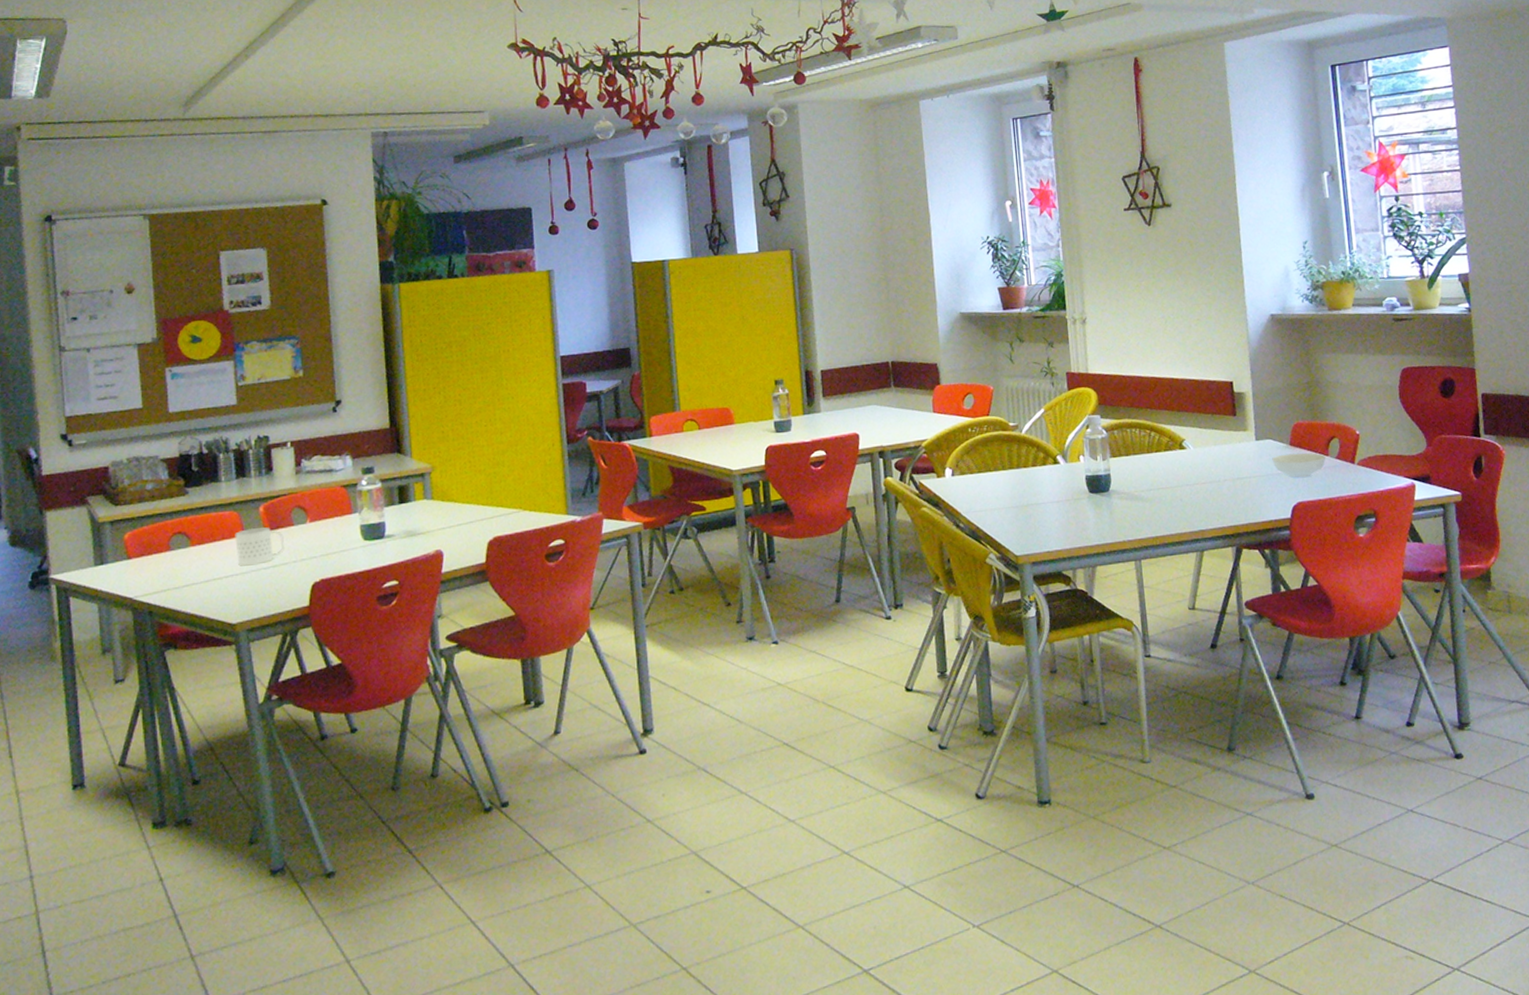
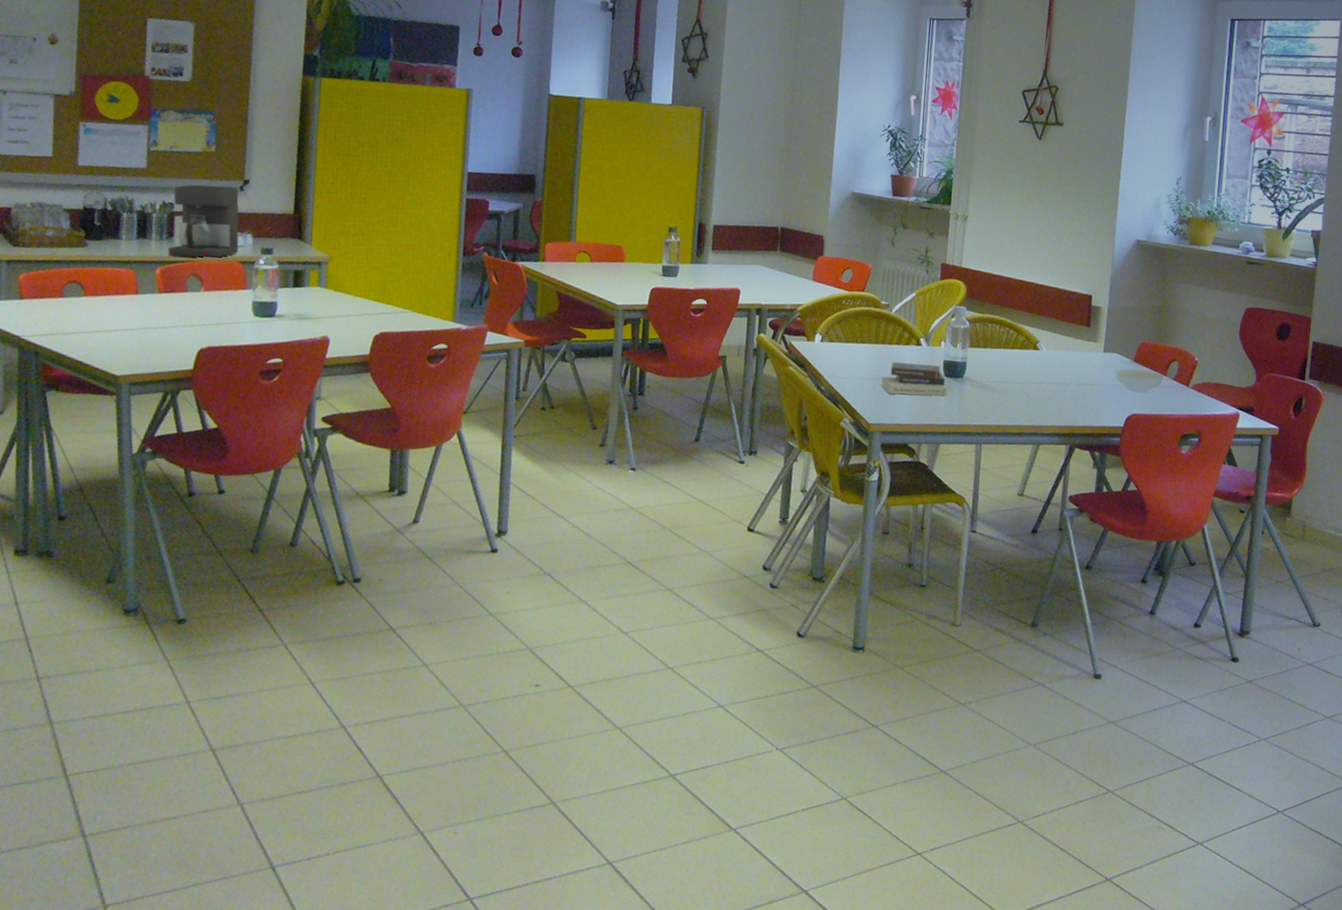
mug: present [235,527,284,566] -> none [128,288,177,324]
coffee maker: none [267,409,339,492] -> present [168,184,239,259]
books: none [1021,482,1095,521] -> present [880,361,947,396]

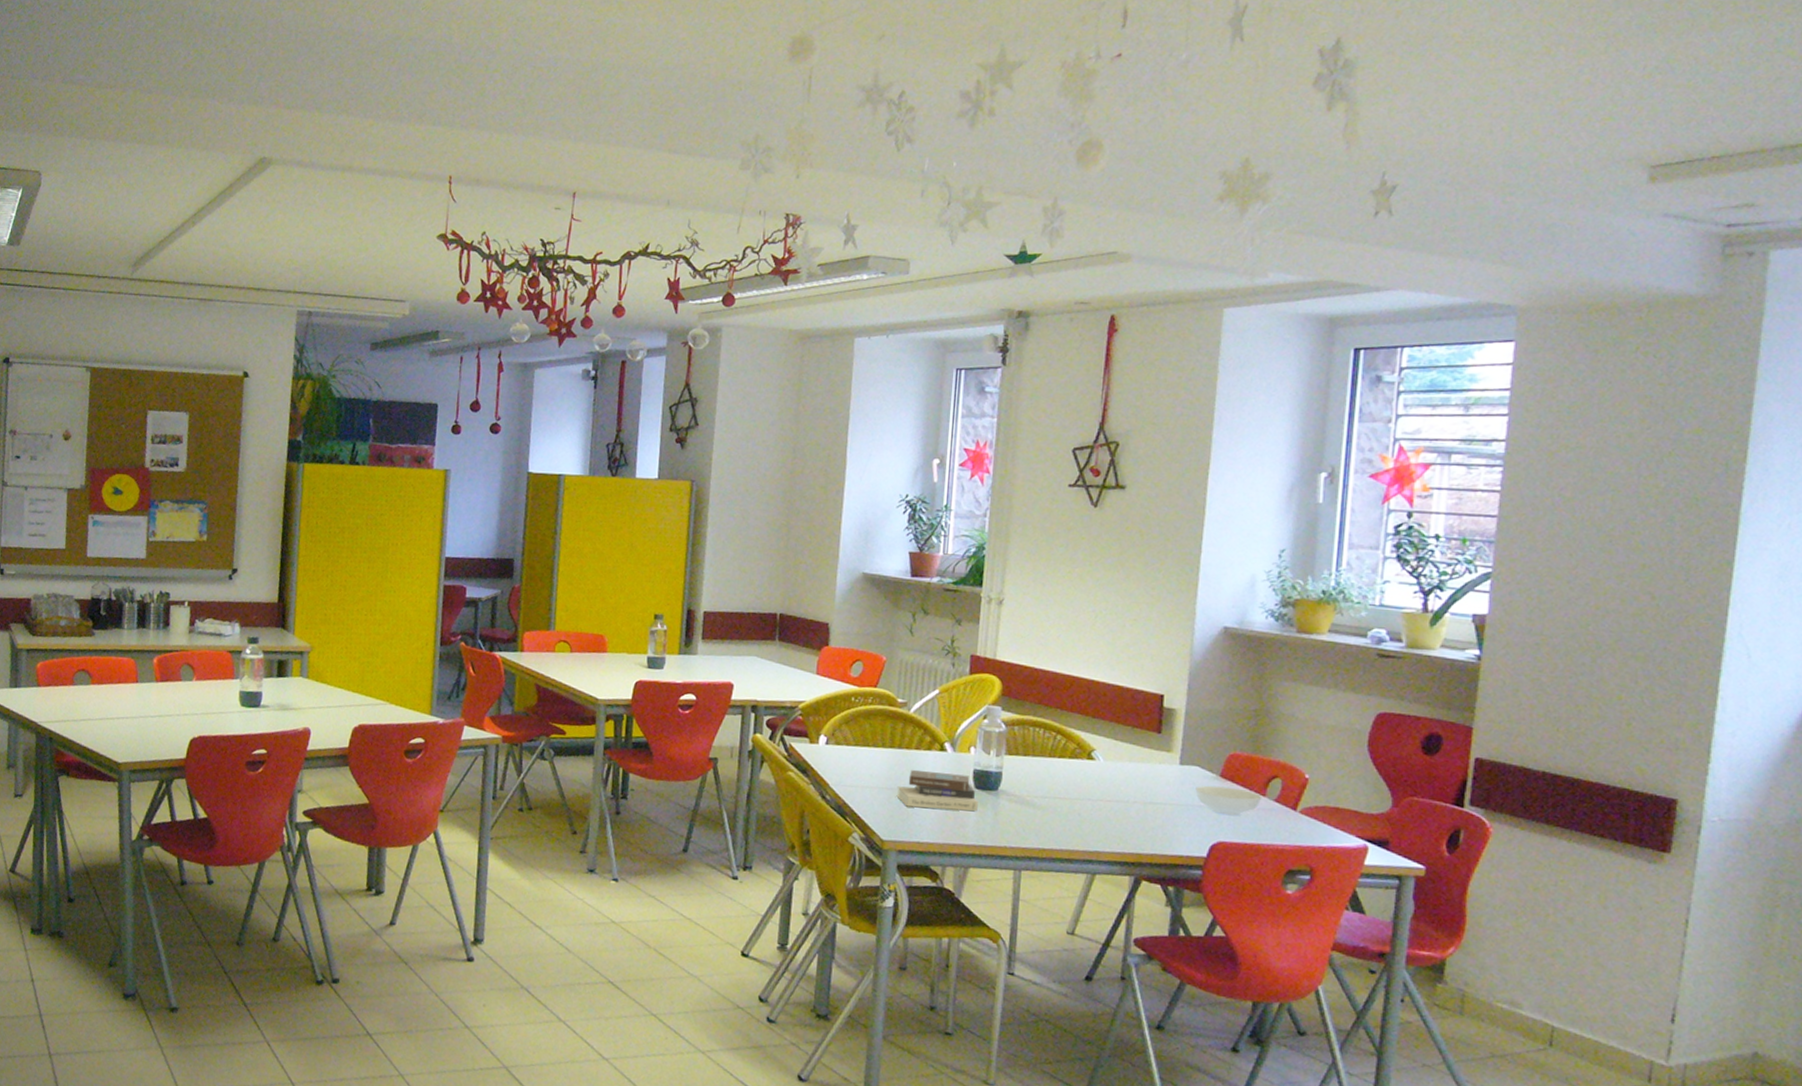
coffee maker: present [168,184,239,259] -> none [164,574,228,648]

